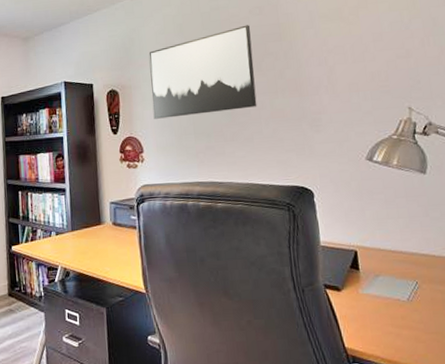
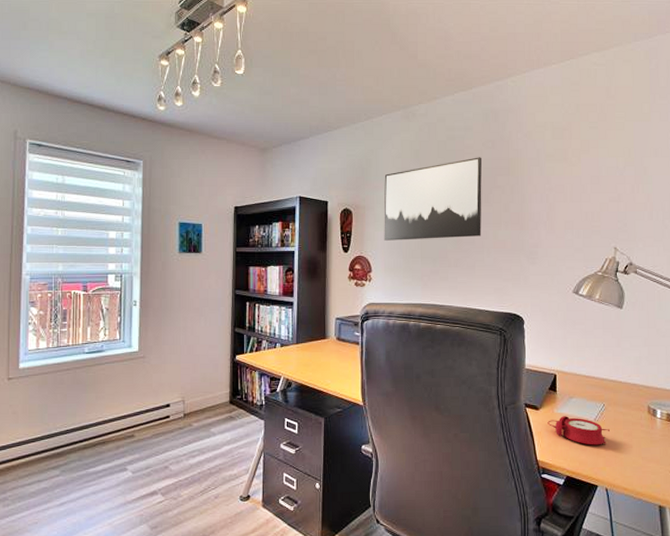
alarm clock: none [352,297,427,329] -> present [547,416,610,445]

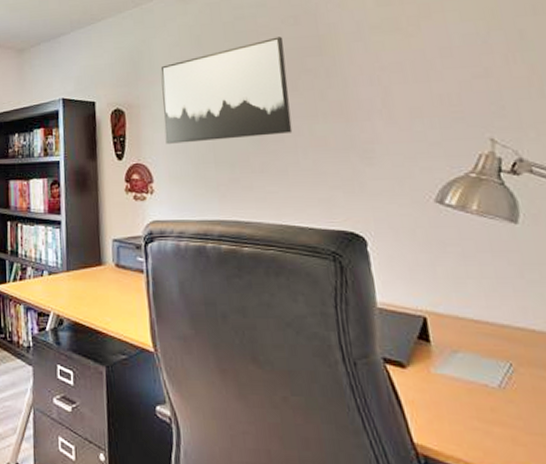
alarm clock: present [547,416,610,445] -> none [422,379,527,427]

